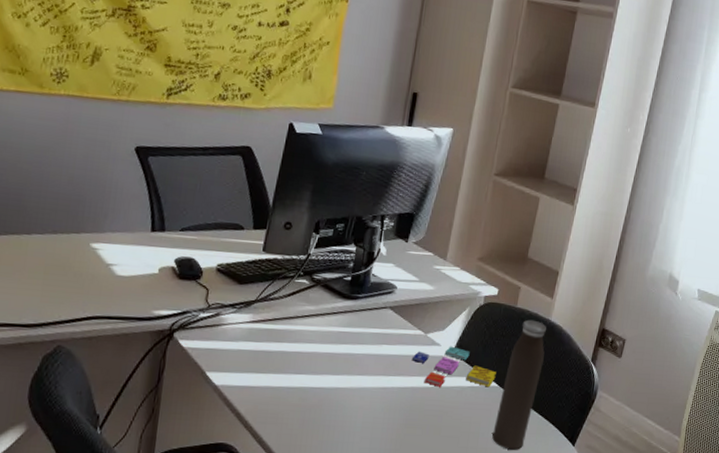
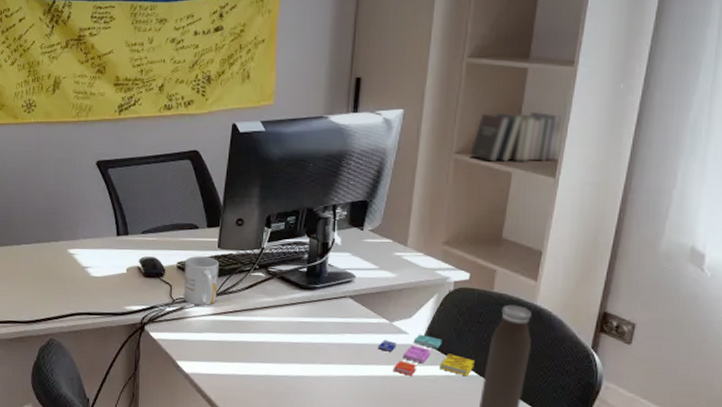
mug: none [220,258,263,312] -> present [183,256,220,305]
books: none [506,140,585,191] -> present [470,111,565,163]

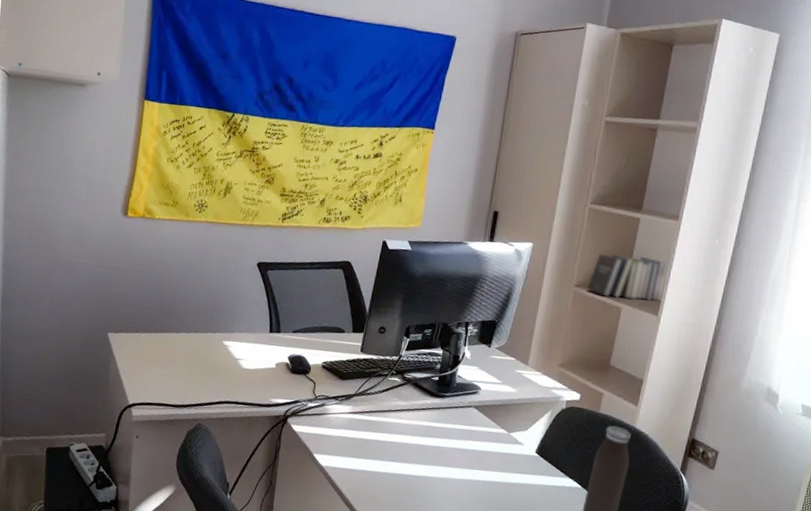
mug: present [183,256,220,305] -> none [325,357,361,404]
books: present [379,334,475,377] -> none [496,446,580,488]

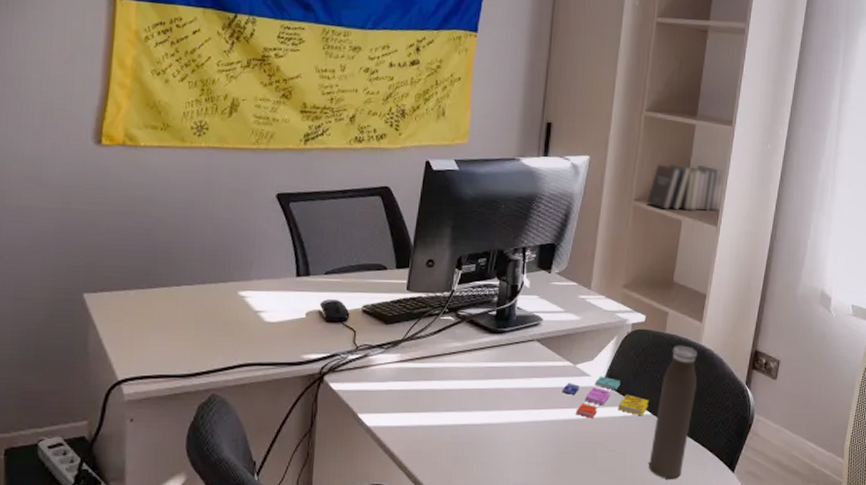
books: none [496,446,580,488] -> present [563,376,649,418]

